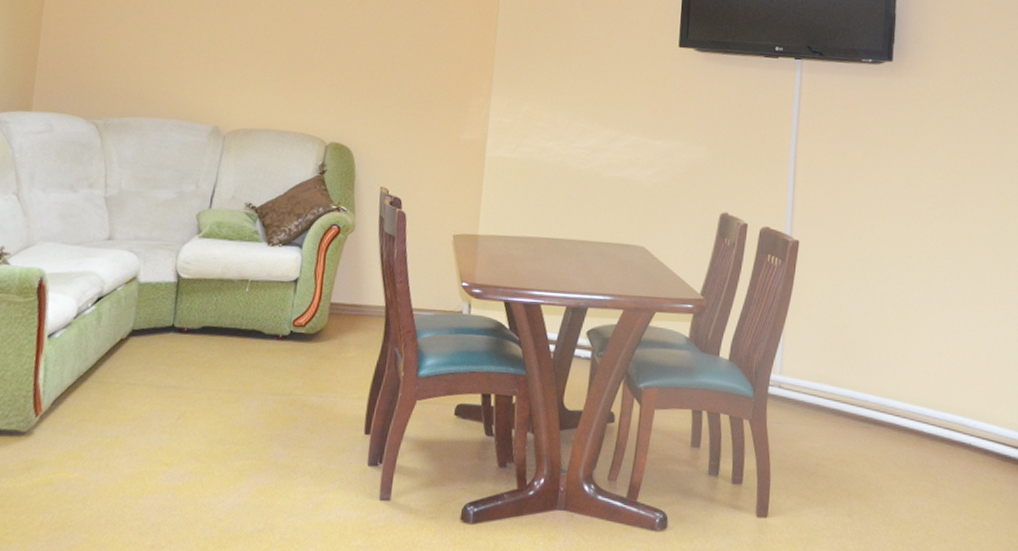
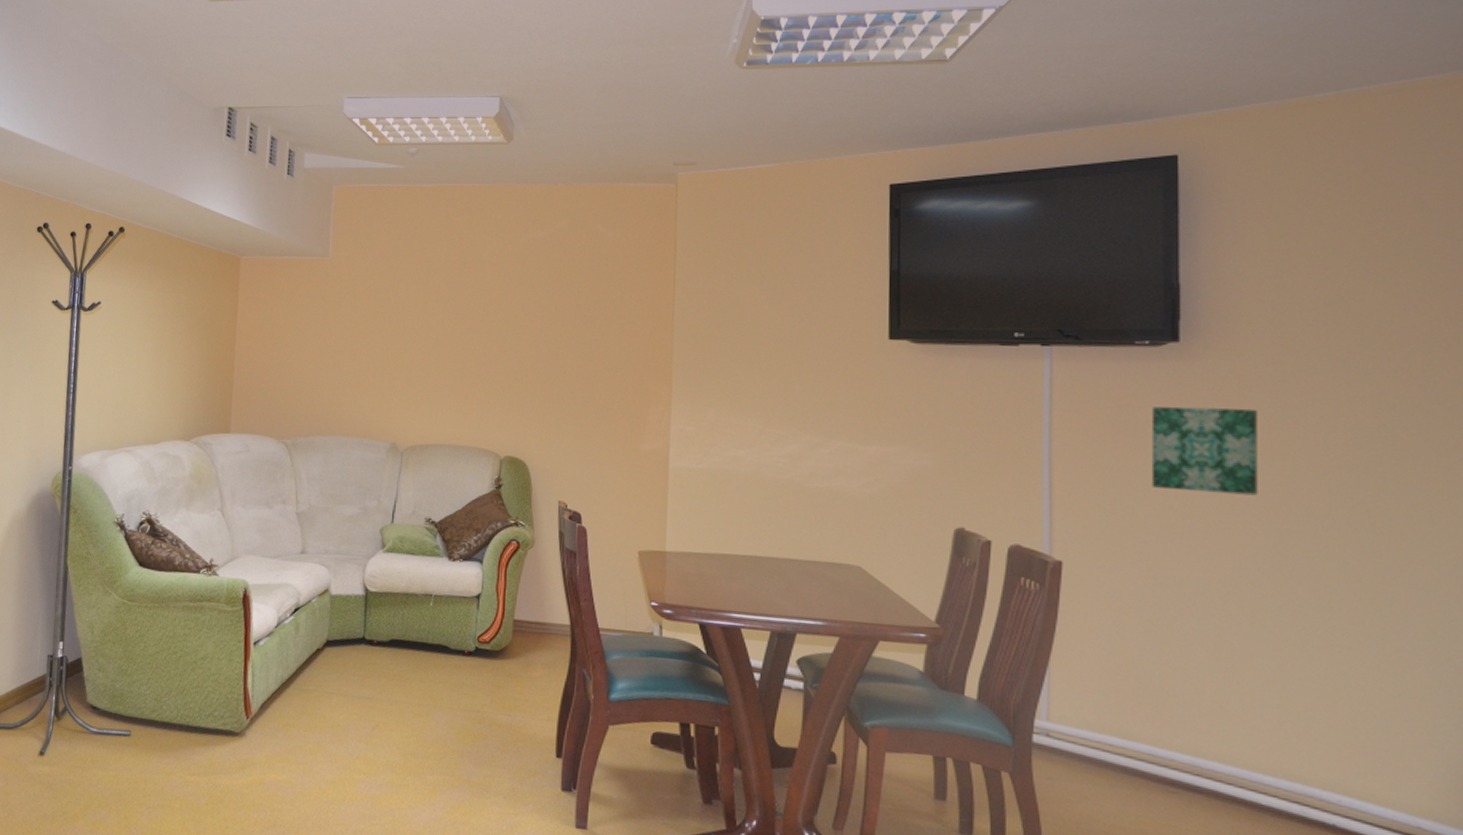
wall art: none [866,114,941,187] -> present [1151,406,1258,496]

